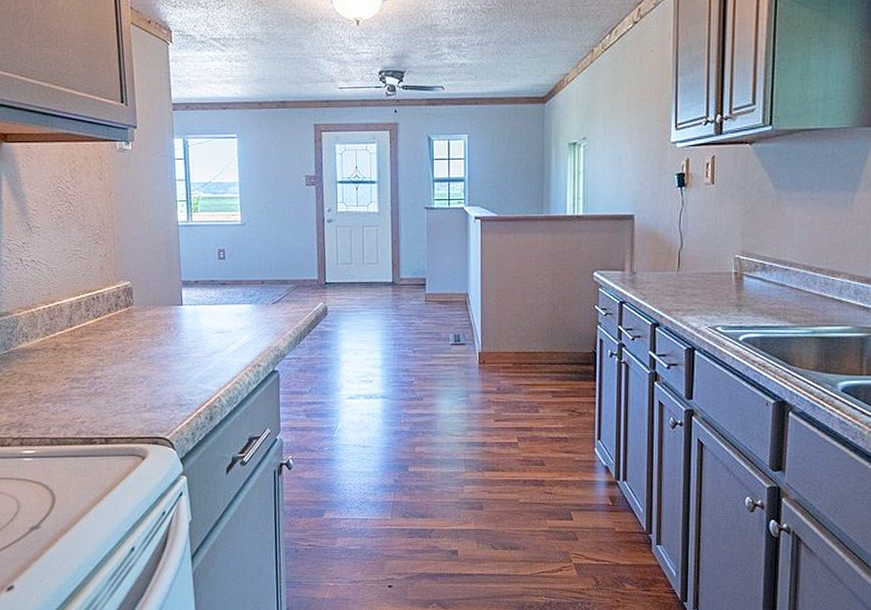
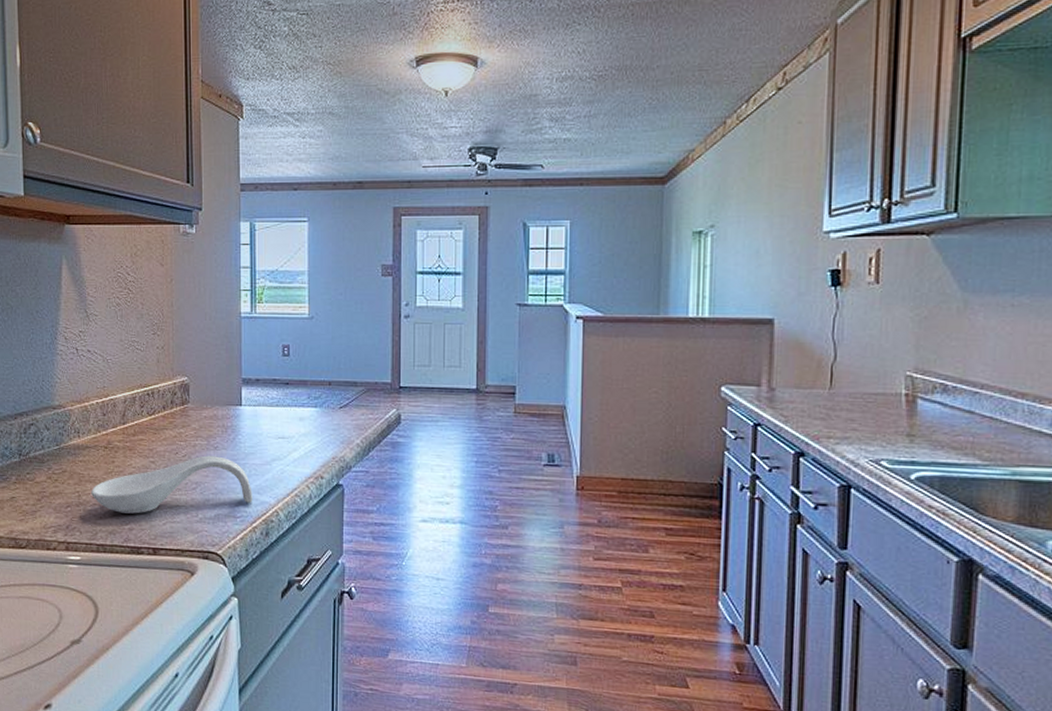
spoon rest: none [42,352,196,408] -> present [91,455,253,514]

